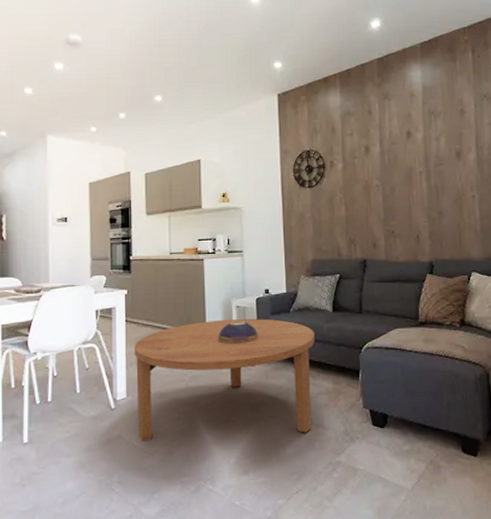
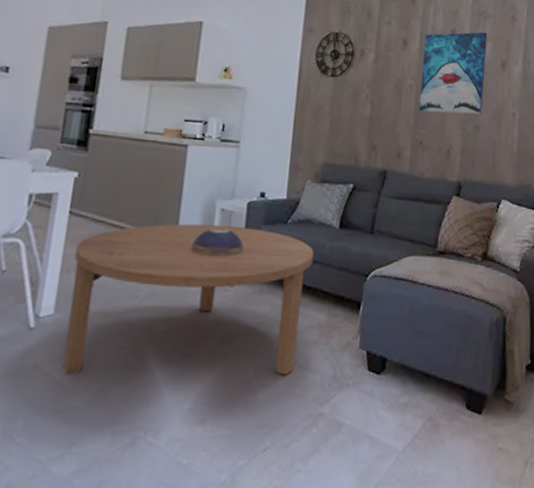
wall art: none [383,128,443,206] -> present [419,31,488,115]

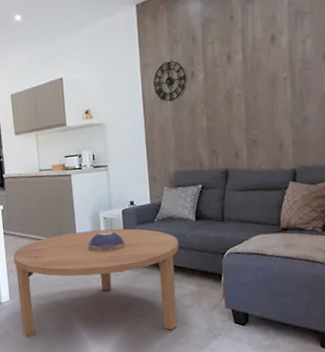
wall art: present [419,31,488,115] -> none [246,30,308,115]

